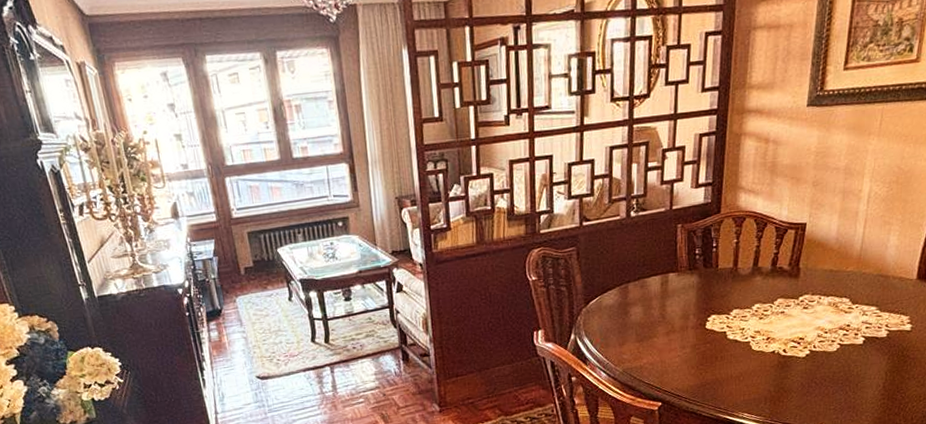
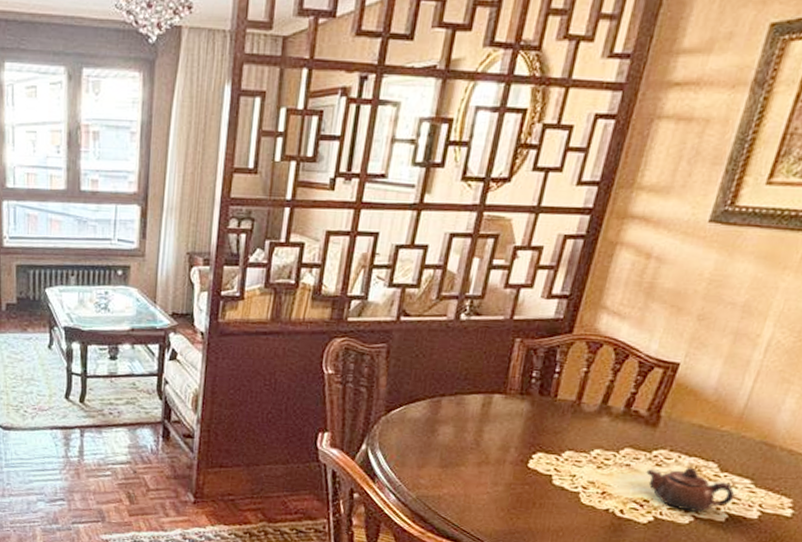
teapot: none [797,305,866,341] -> present [646,467,735,512]

